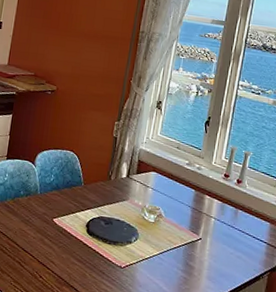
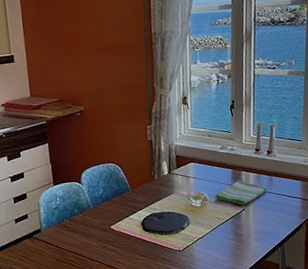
dish towel: none [171,204,229,234] -> present [215,180,266,205]

